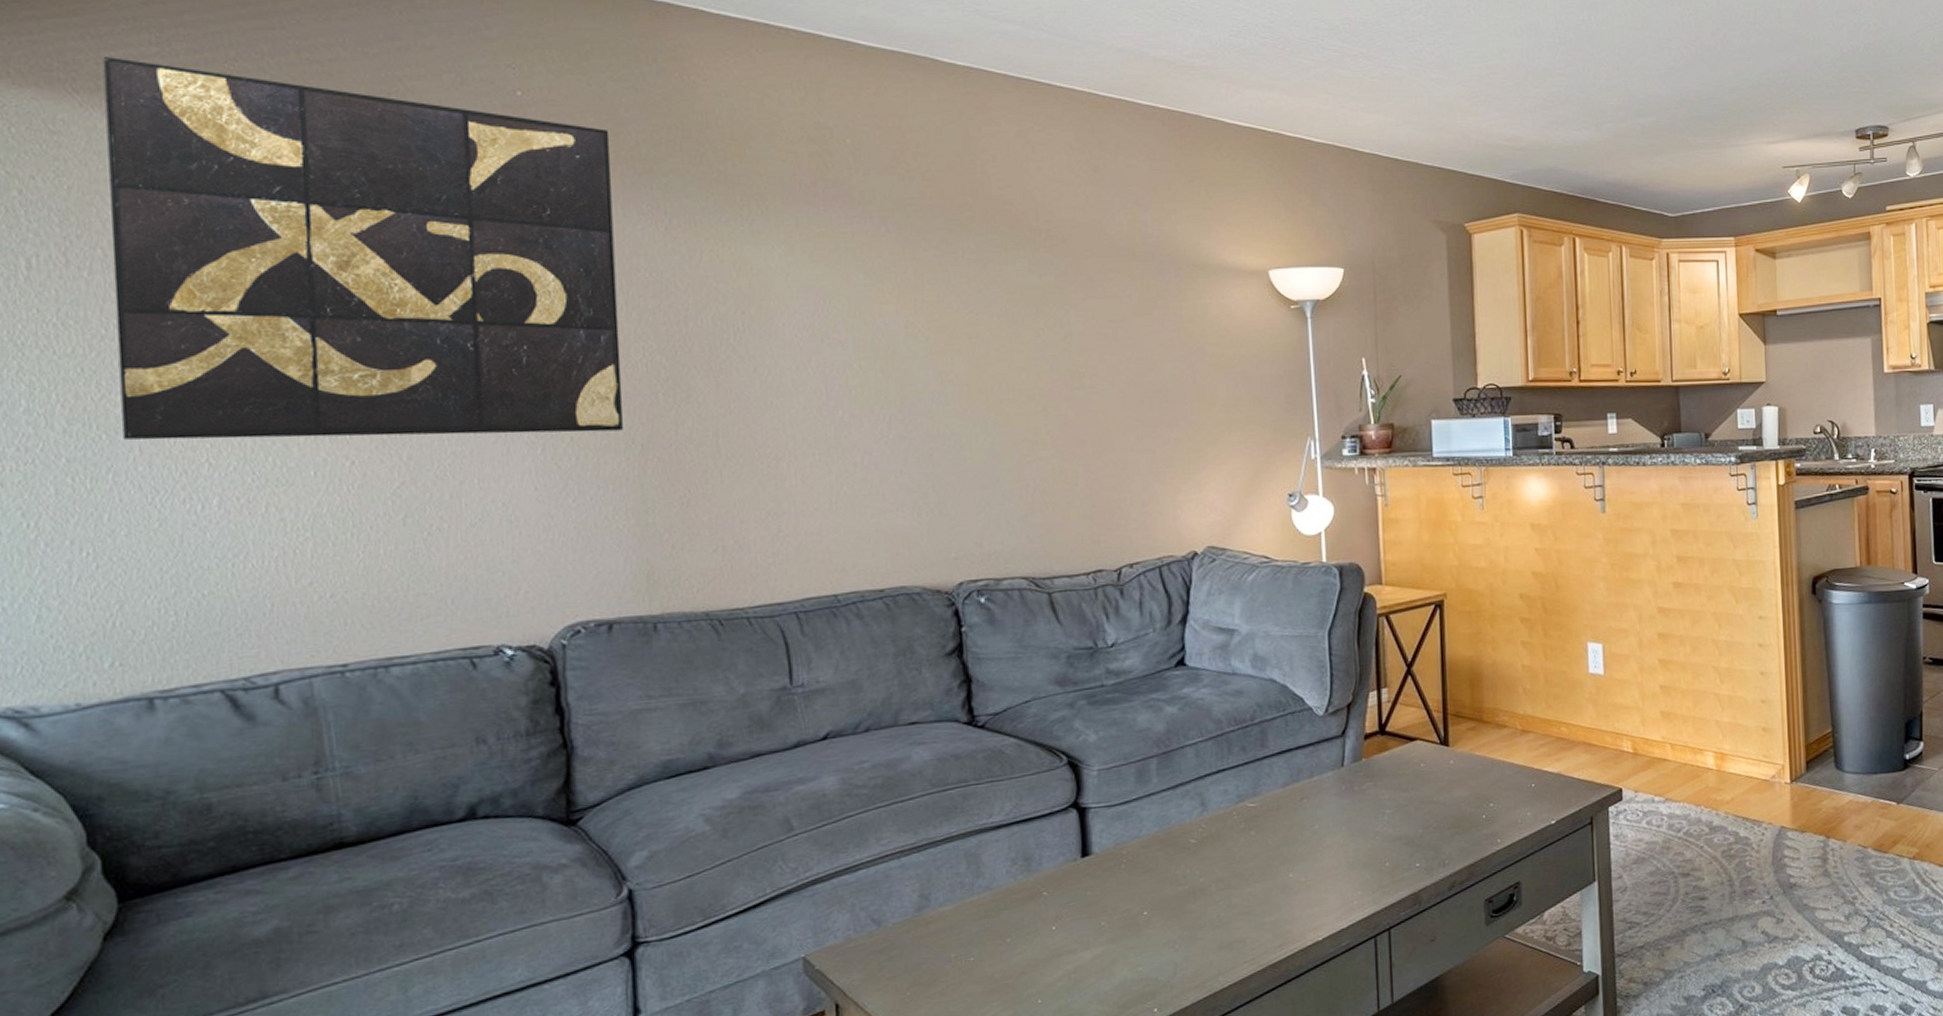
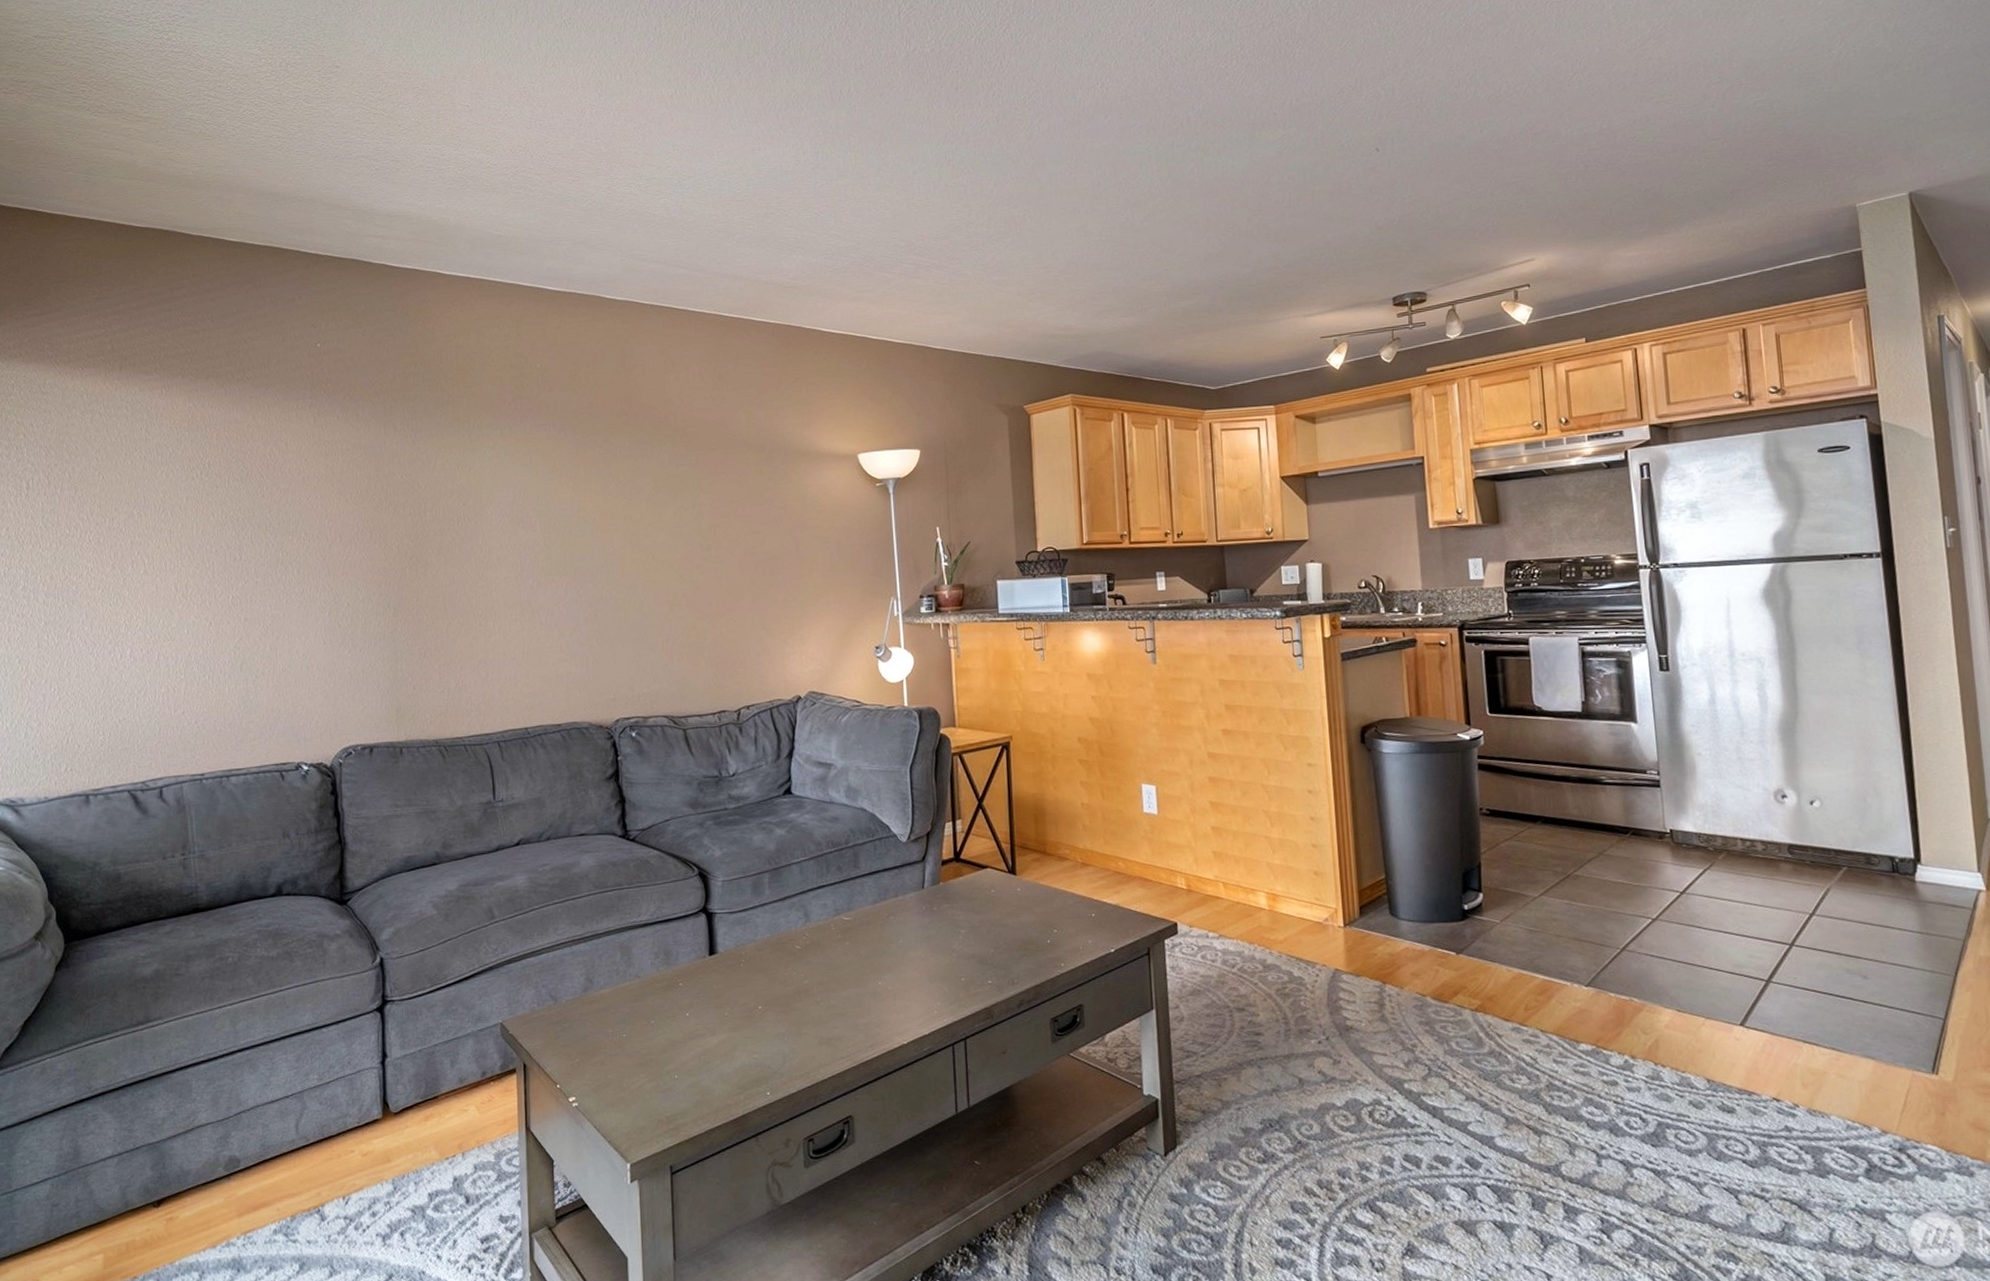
wall art: present [102,57,624,440] -> none [73,338,383,608]

